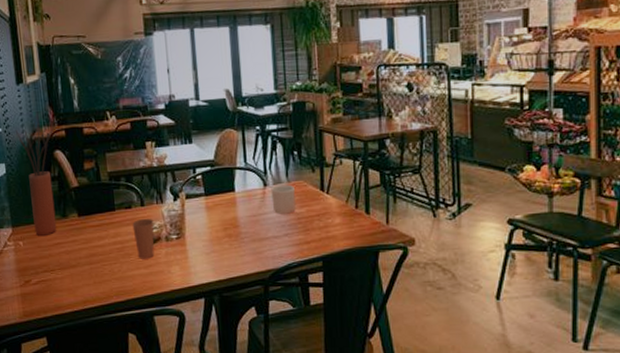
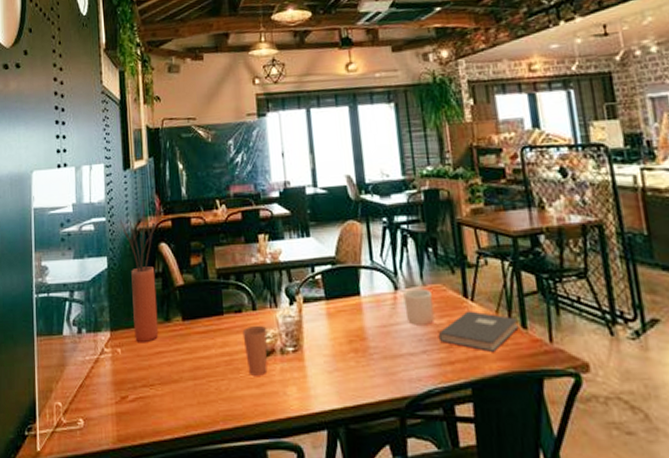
book: none [298,201,363,233] -> present [438,311,519,352]

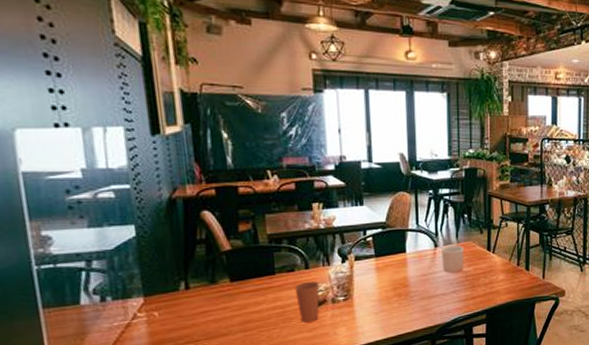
vase: present [119,204,164,342] -> none [148,172,206,305]
book: present [438,311,519,352] -> none [465,260,524,288]

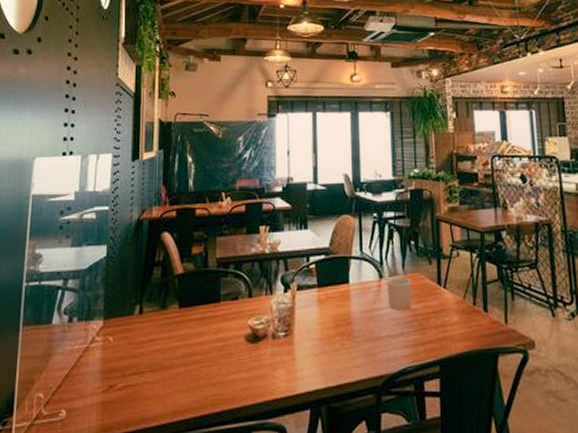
cup: present [295,281,320,323] -> none [237,311,261,360]

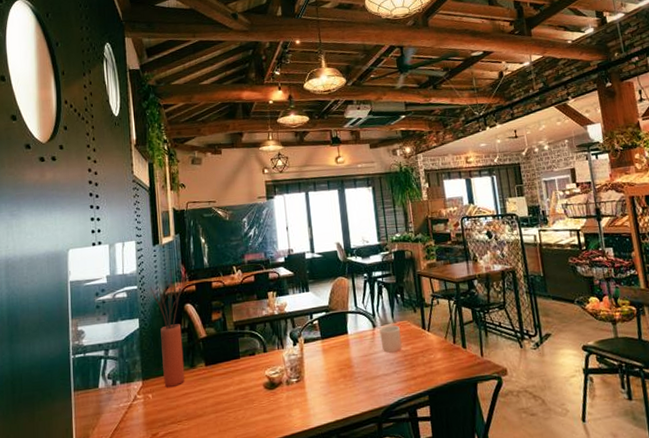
vase: none [123,195,169,330] -> present [149,272,189,387]

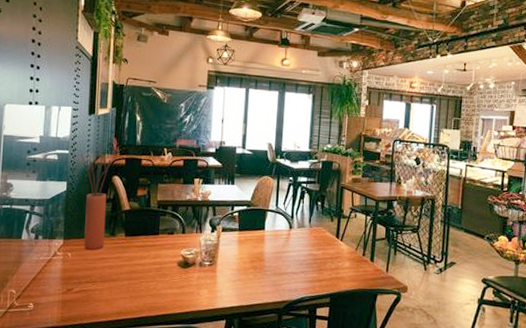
mug: present [379,325,402,353] -> none [294,229,315,254]

